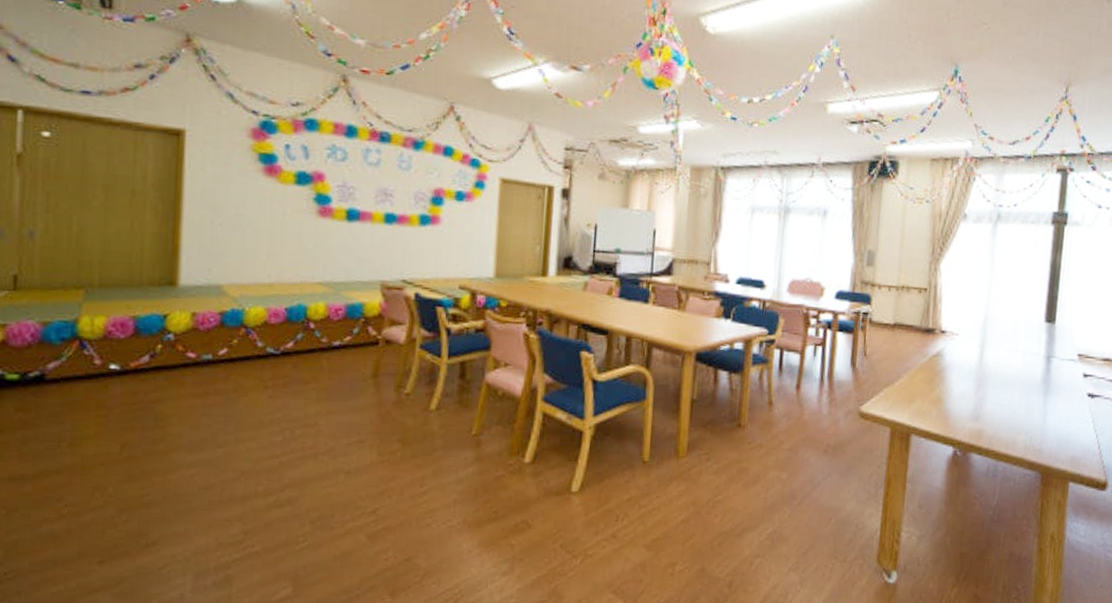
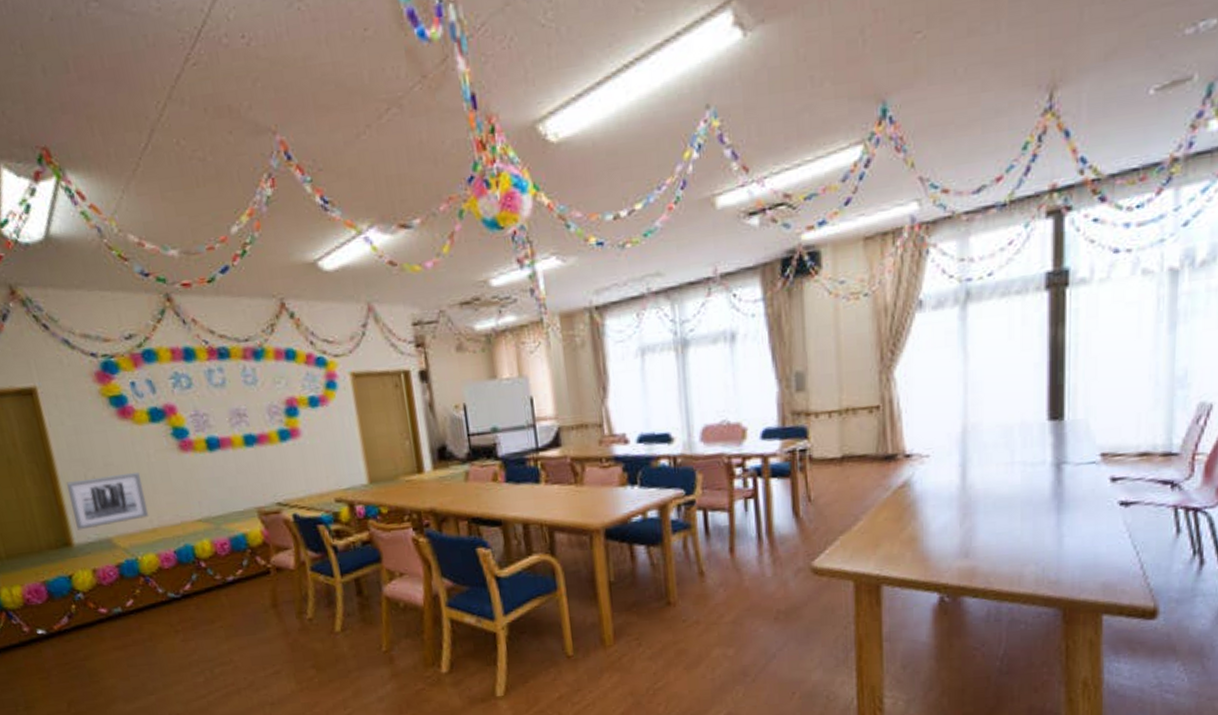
wall art: none [188,223,271,273] -> present [66,471,149,530]

